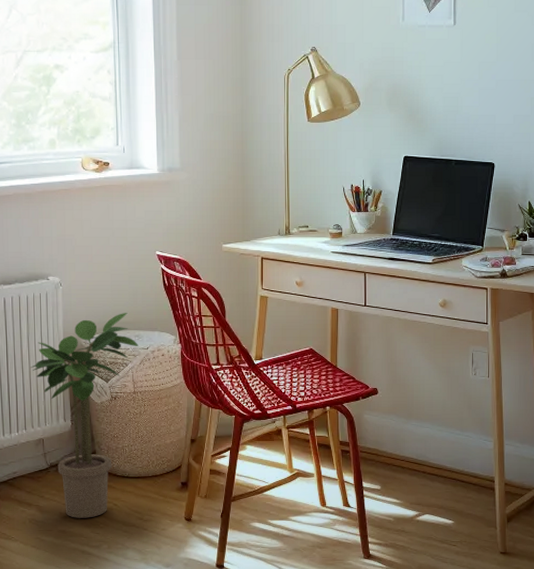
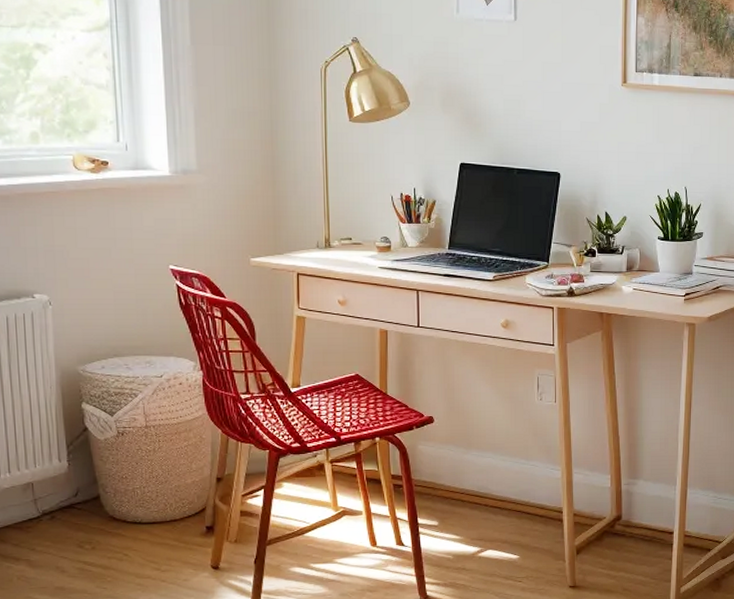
potted plant: present [31,313,138,518] -> none [14,336,150,572]

